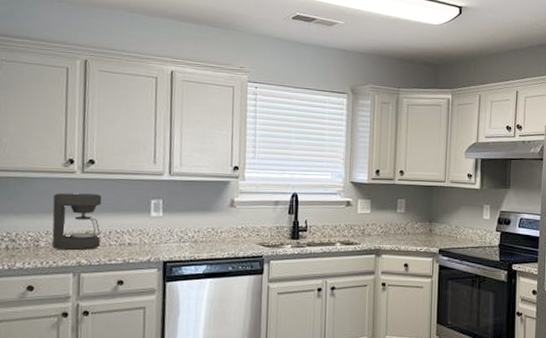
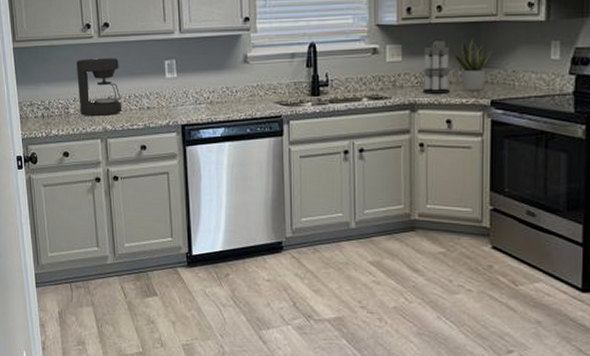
spice rack: none [386,198,409,242] -> present [422,40,451,94]
potted plant: none [412,198,443,241] -> present [454,38,494,91]

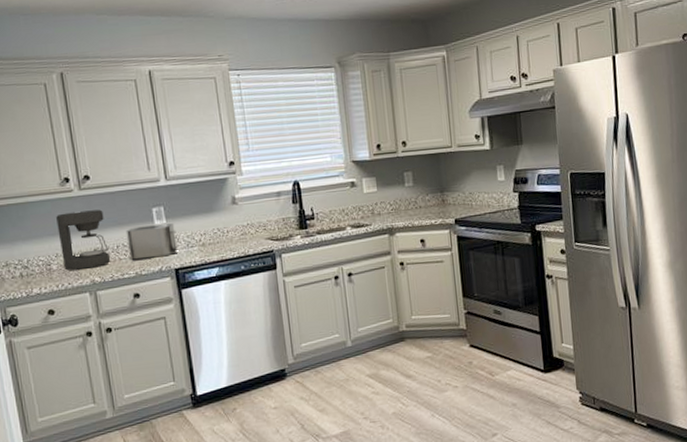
toaster: none [138,78,186,113] -> present [125,223,177,261]
spice rack: present [422,40,451,94] -> none [395,171,421,219]
potted plant: present [454,38,494,91] -> none [421,167,453,213]

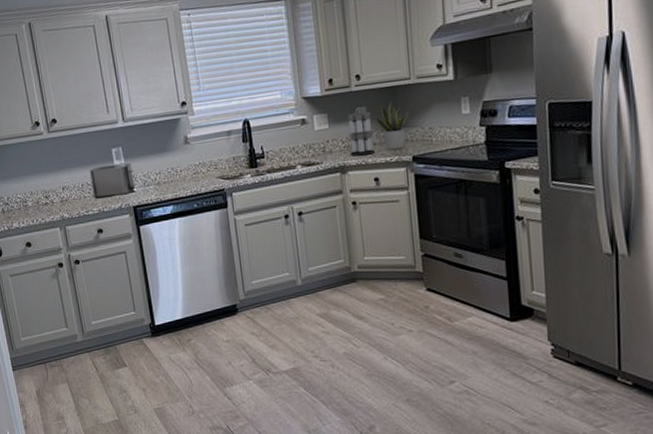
coffee maker: present [56,209,111,272] -> none [29,151,77,208]
spice rack: none [395,171,421,219] -> present [348,106,376,157]
potted plant: none [421,167,453,213] -> present [375,101,411,150]

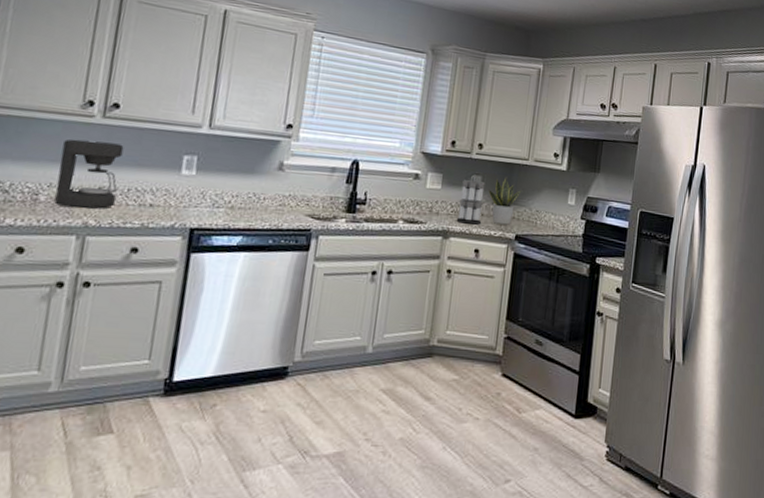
coffee maker: none [29,151,77,208] -> present [54,139,124,209]
toaster: present [89,163,135,199] -> none [139,171,205,213]

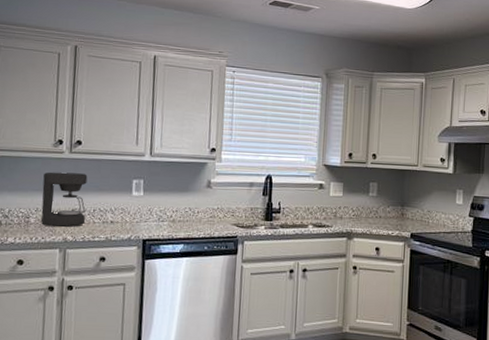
spice rack: present [456,174,486,225] -> none [358,182,381,226]
potted plant: present [488,177,523,225] -> none [384,182,415,225]

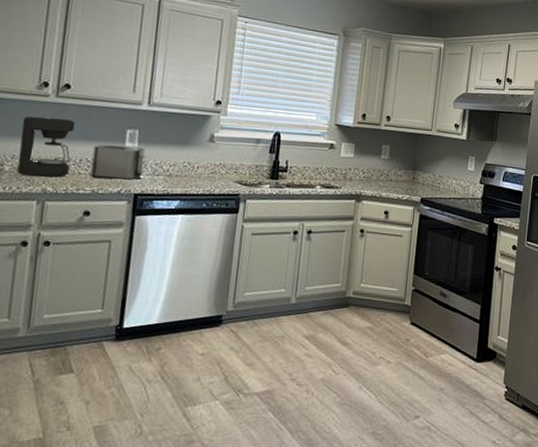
toaster: none [103,194,151,227] -> present [90,144,146,180]

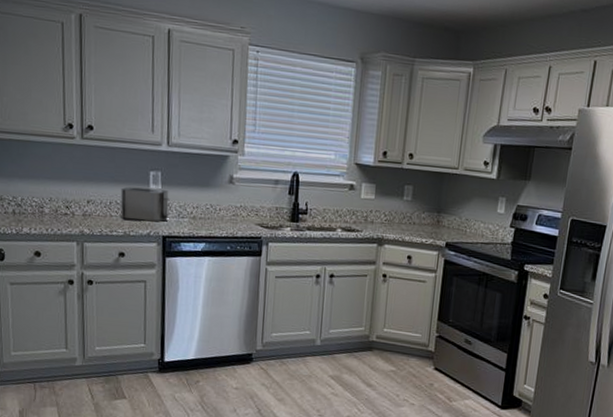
coffee maker: present [17,116,75,178] -> none [54,158,102,220]

